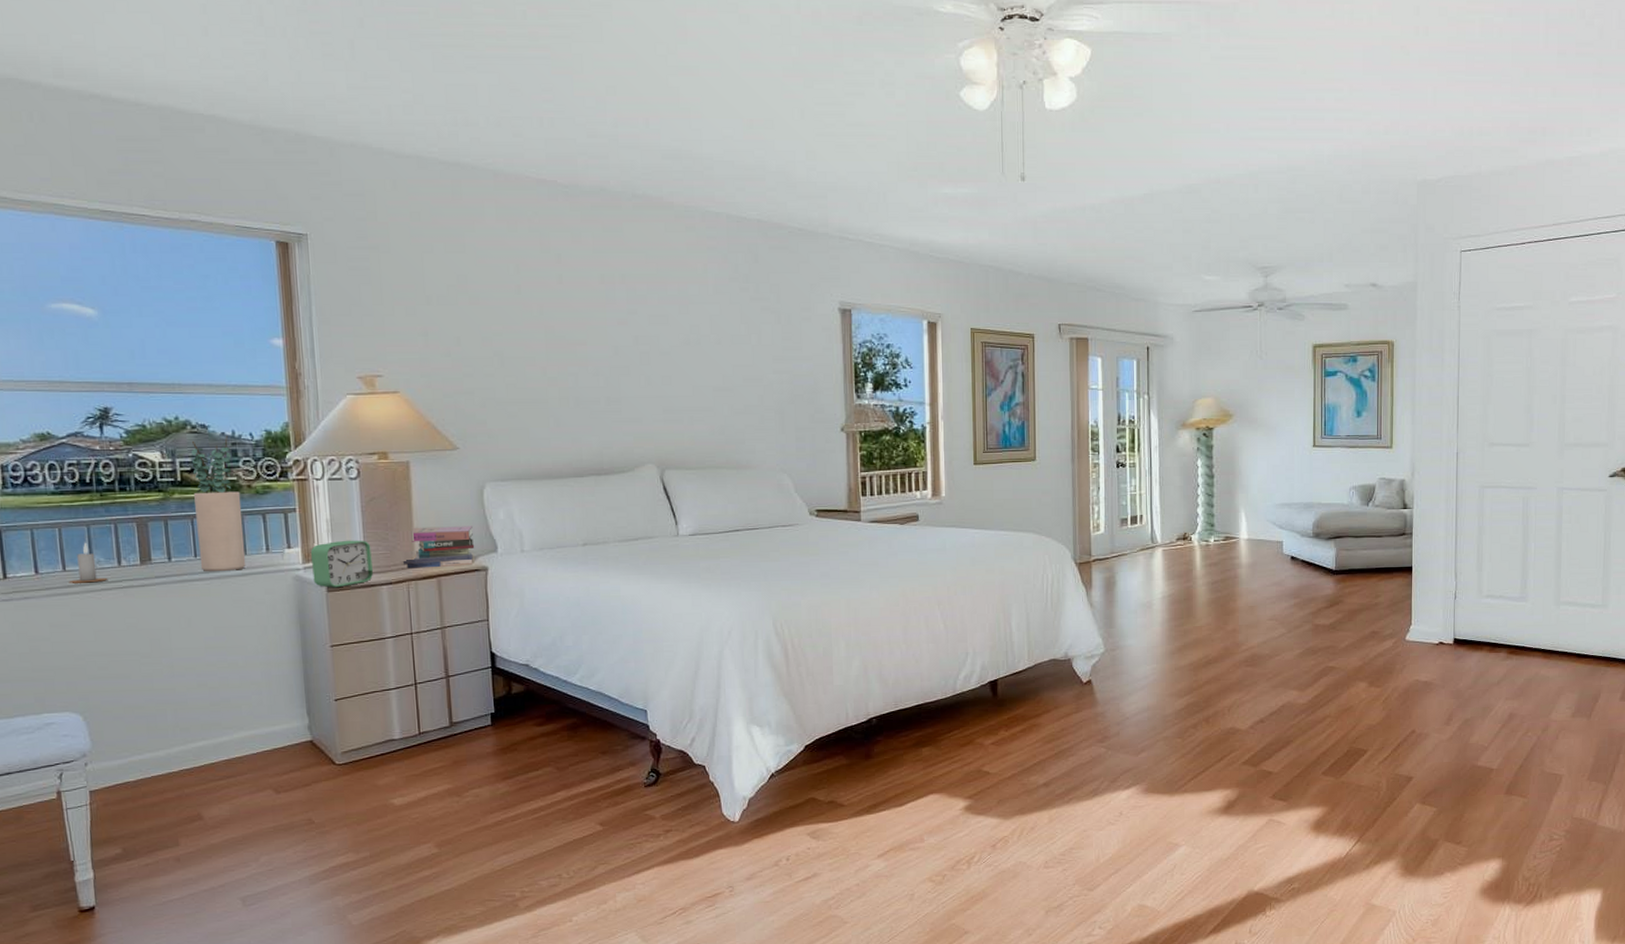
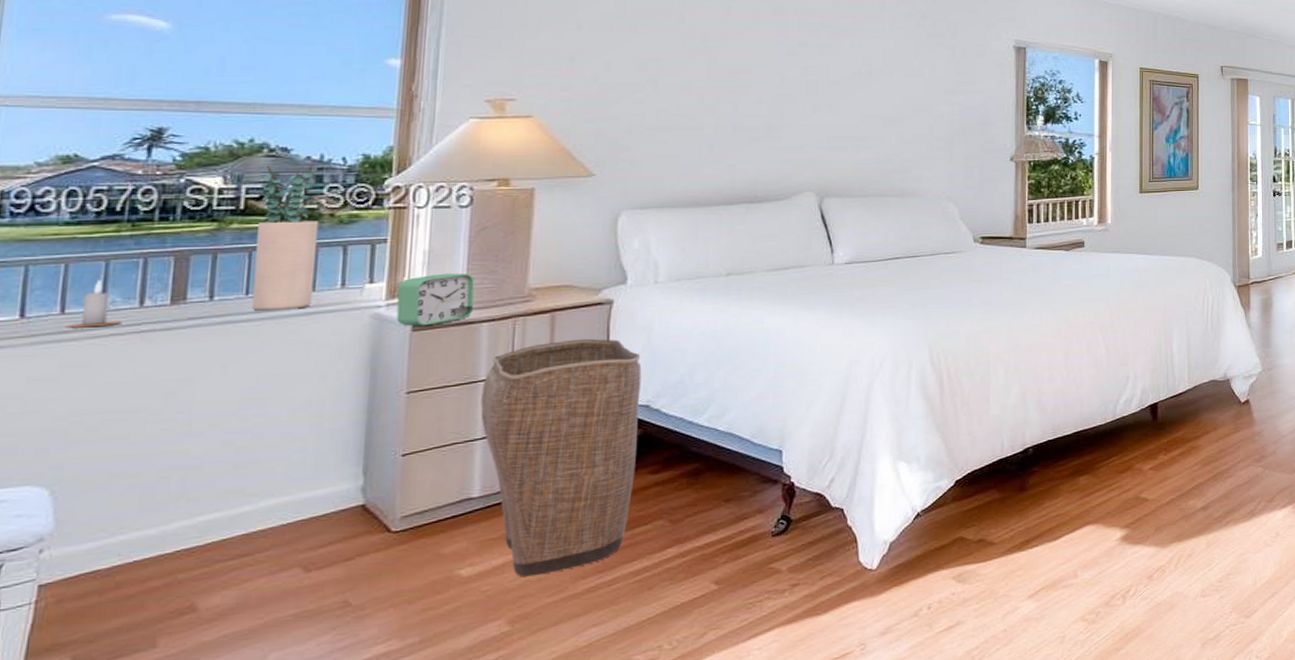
laundry basket: none [389,602,523,809] -> present [480,338,642,577]
books: present [400,526,475,569] -> none [508,256,601,303]

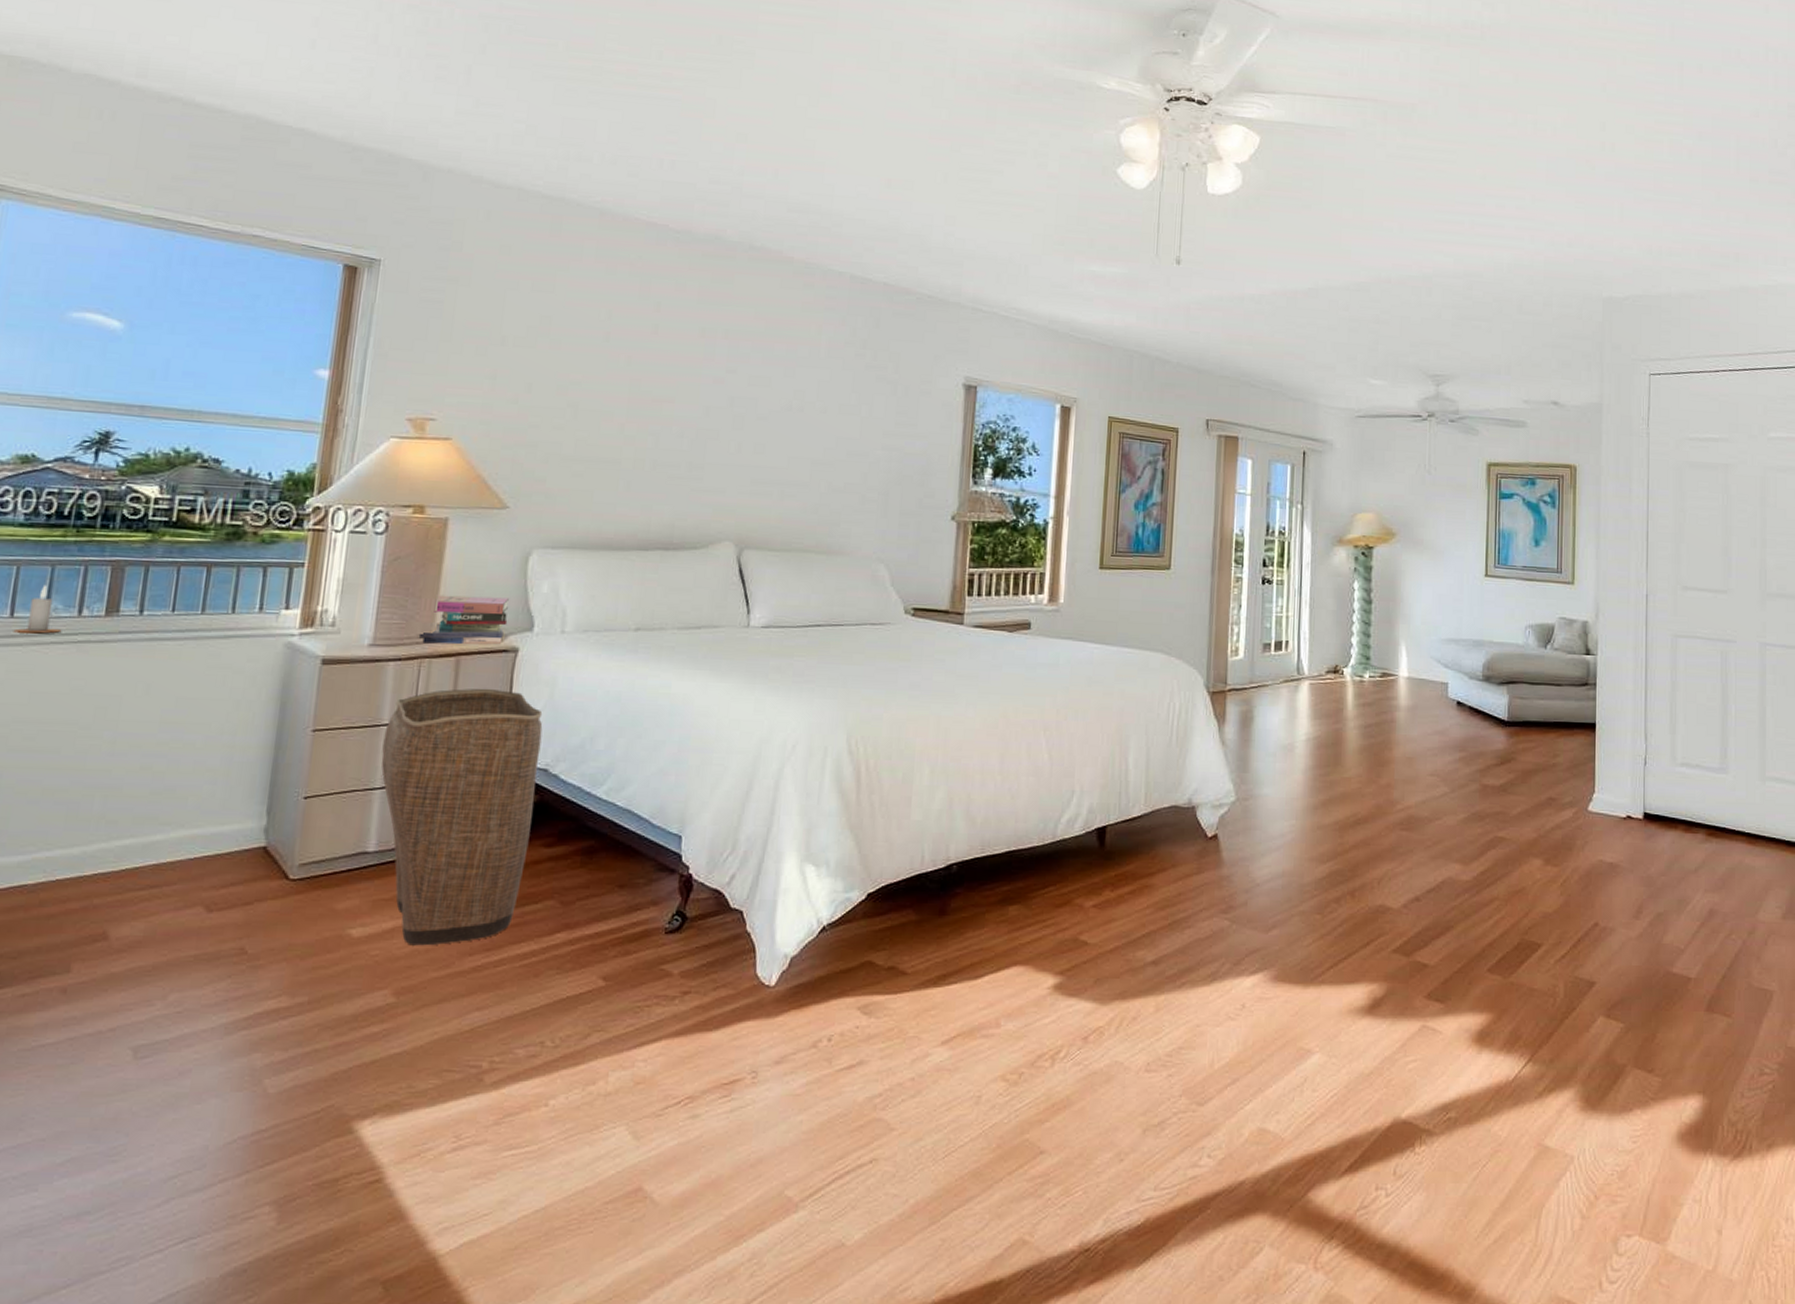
vase: present [251,160,319,312] -> none [176,474,246,632]
alarm clock: present [396,273,475,327] -> none [308,604,385,661]
books: none [508,256,601,303] -> present [415,594,509,645]

